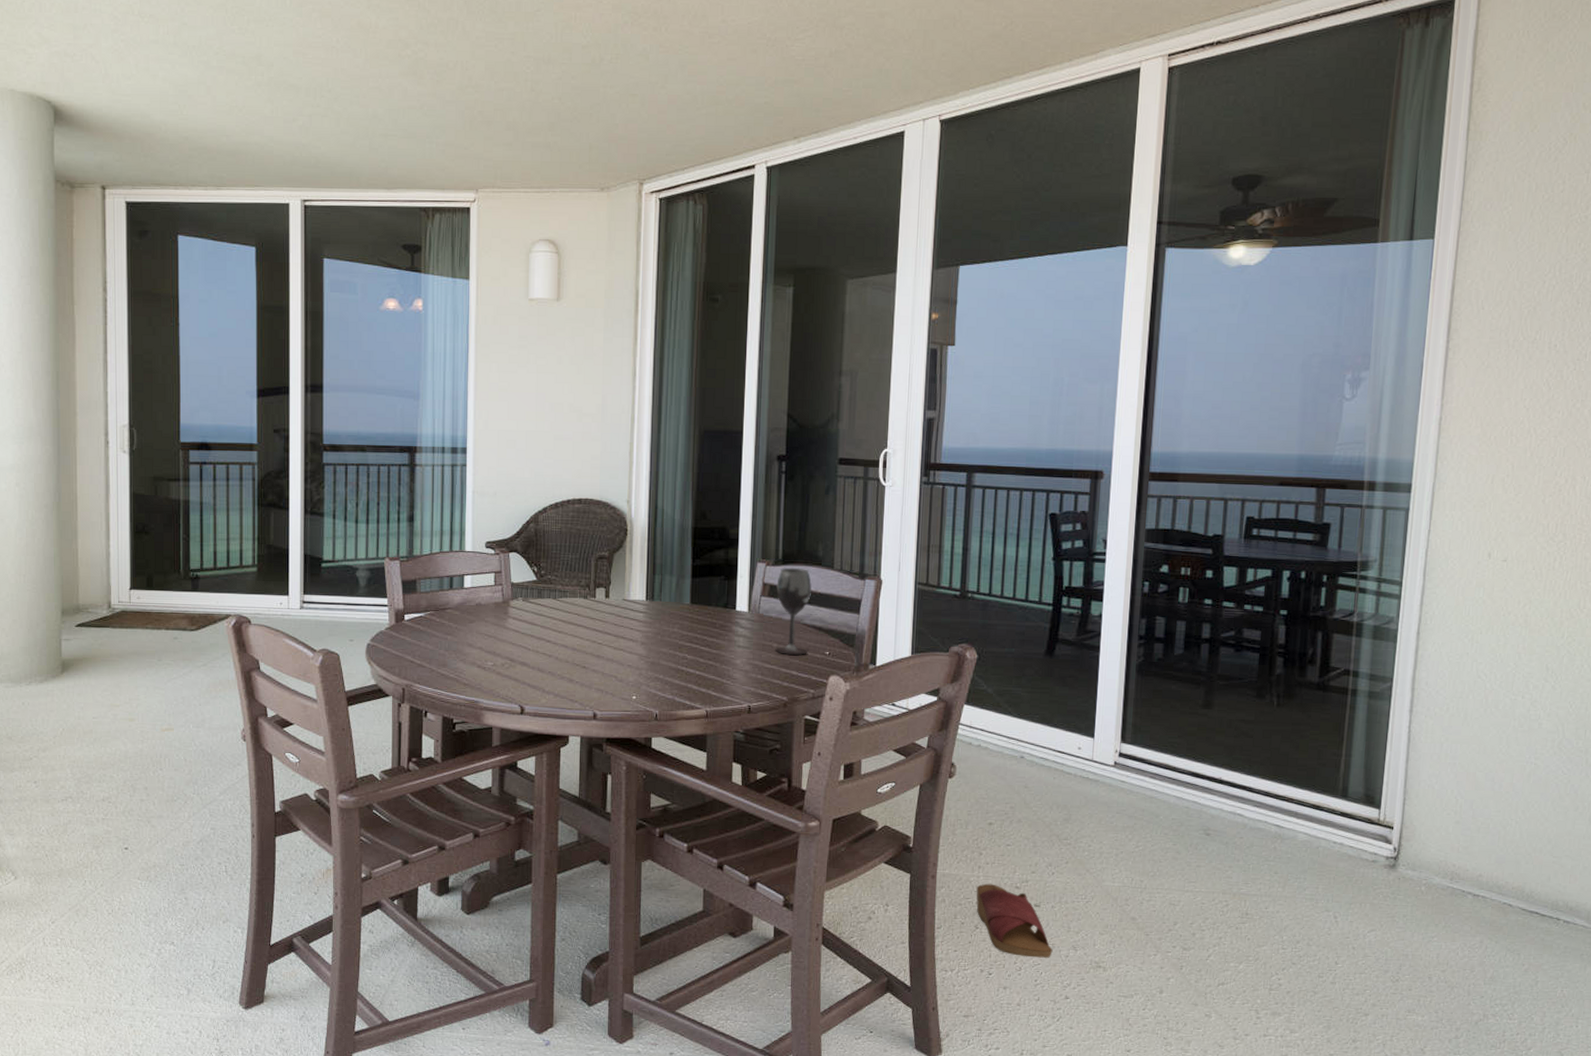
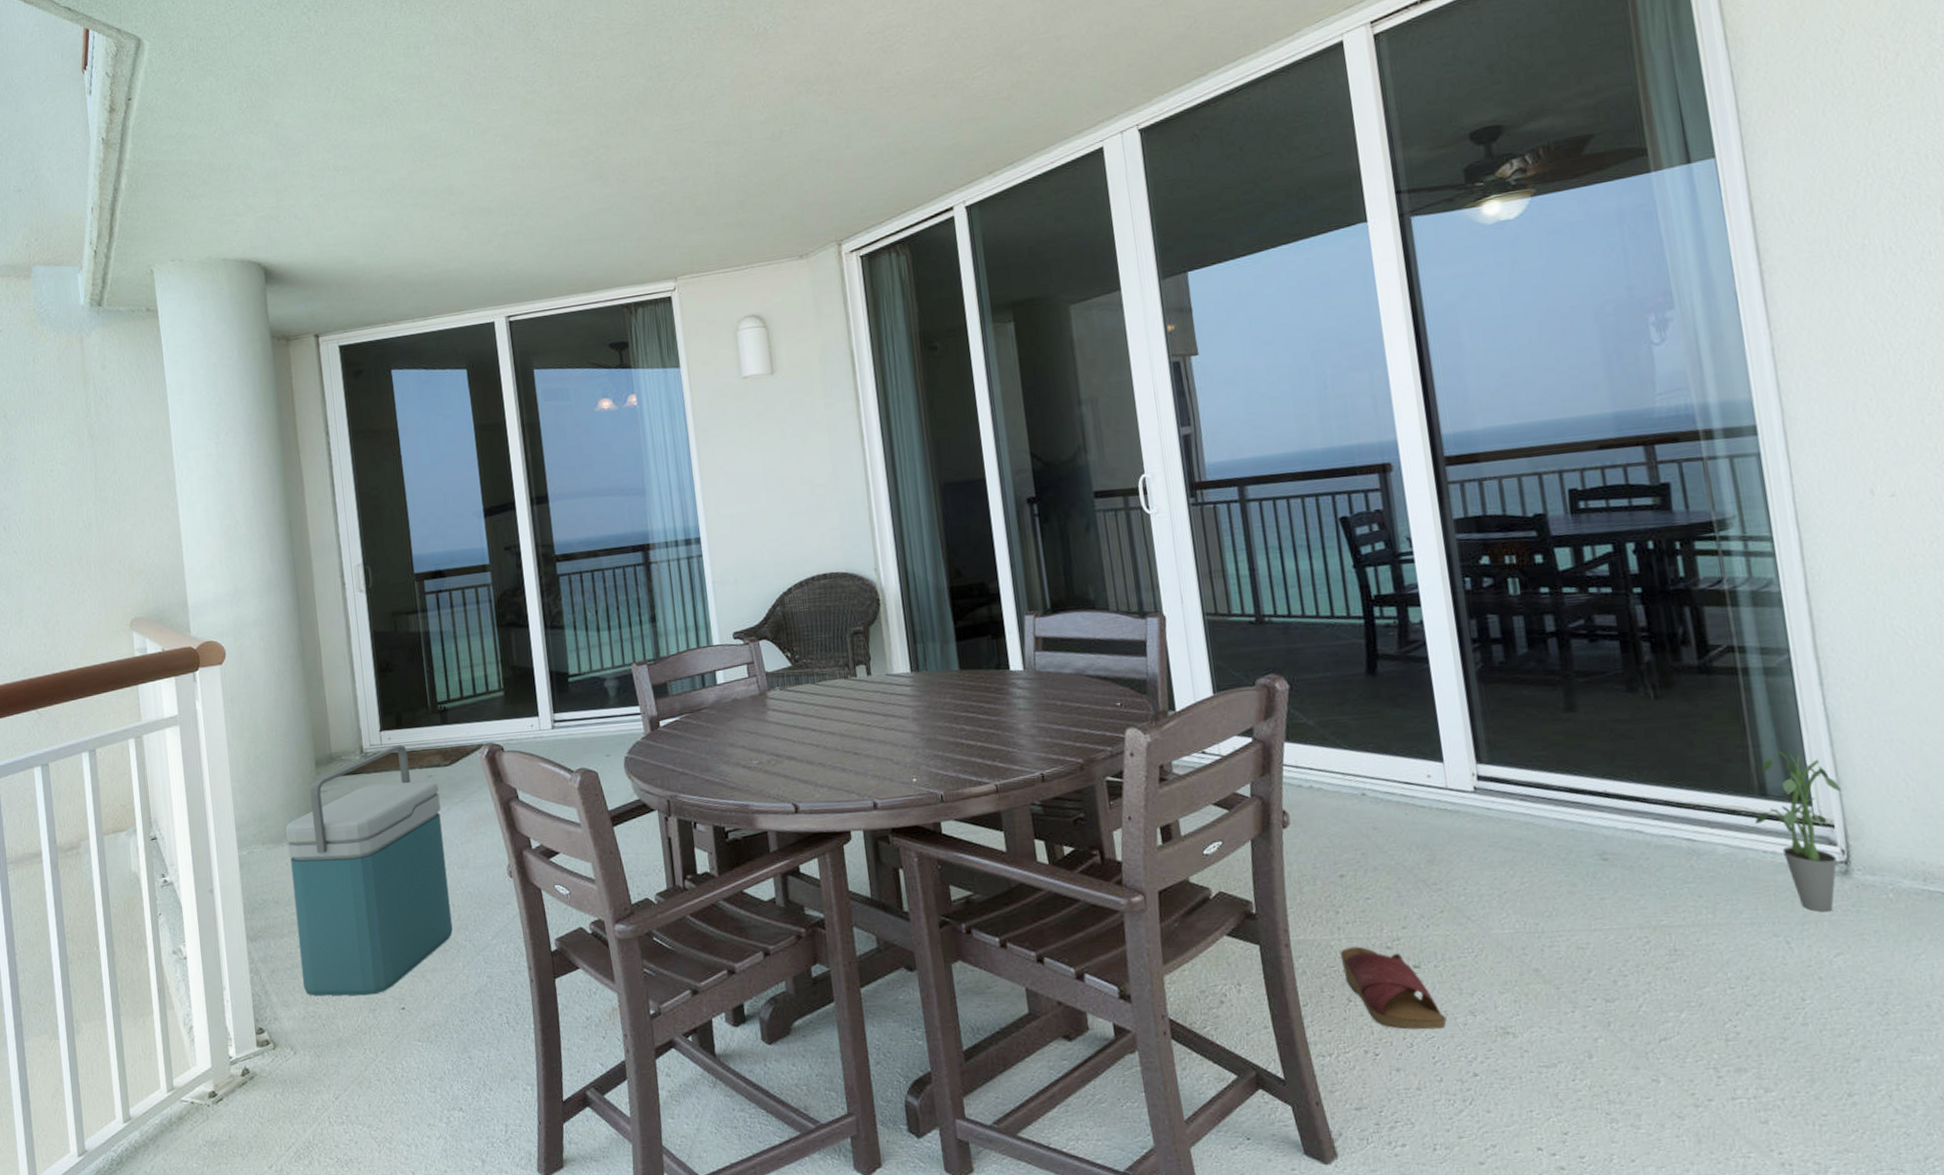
cooler: none [25,605,183,833] -> present [285,745,453,996]
wine glass: present [775,567,812,655] -> none [1049,614,1096,712]
potted plant: none [1333,762,1406,896] -> present [1755,751,1841,912]

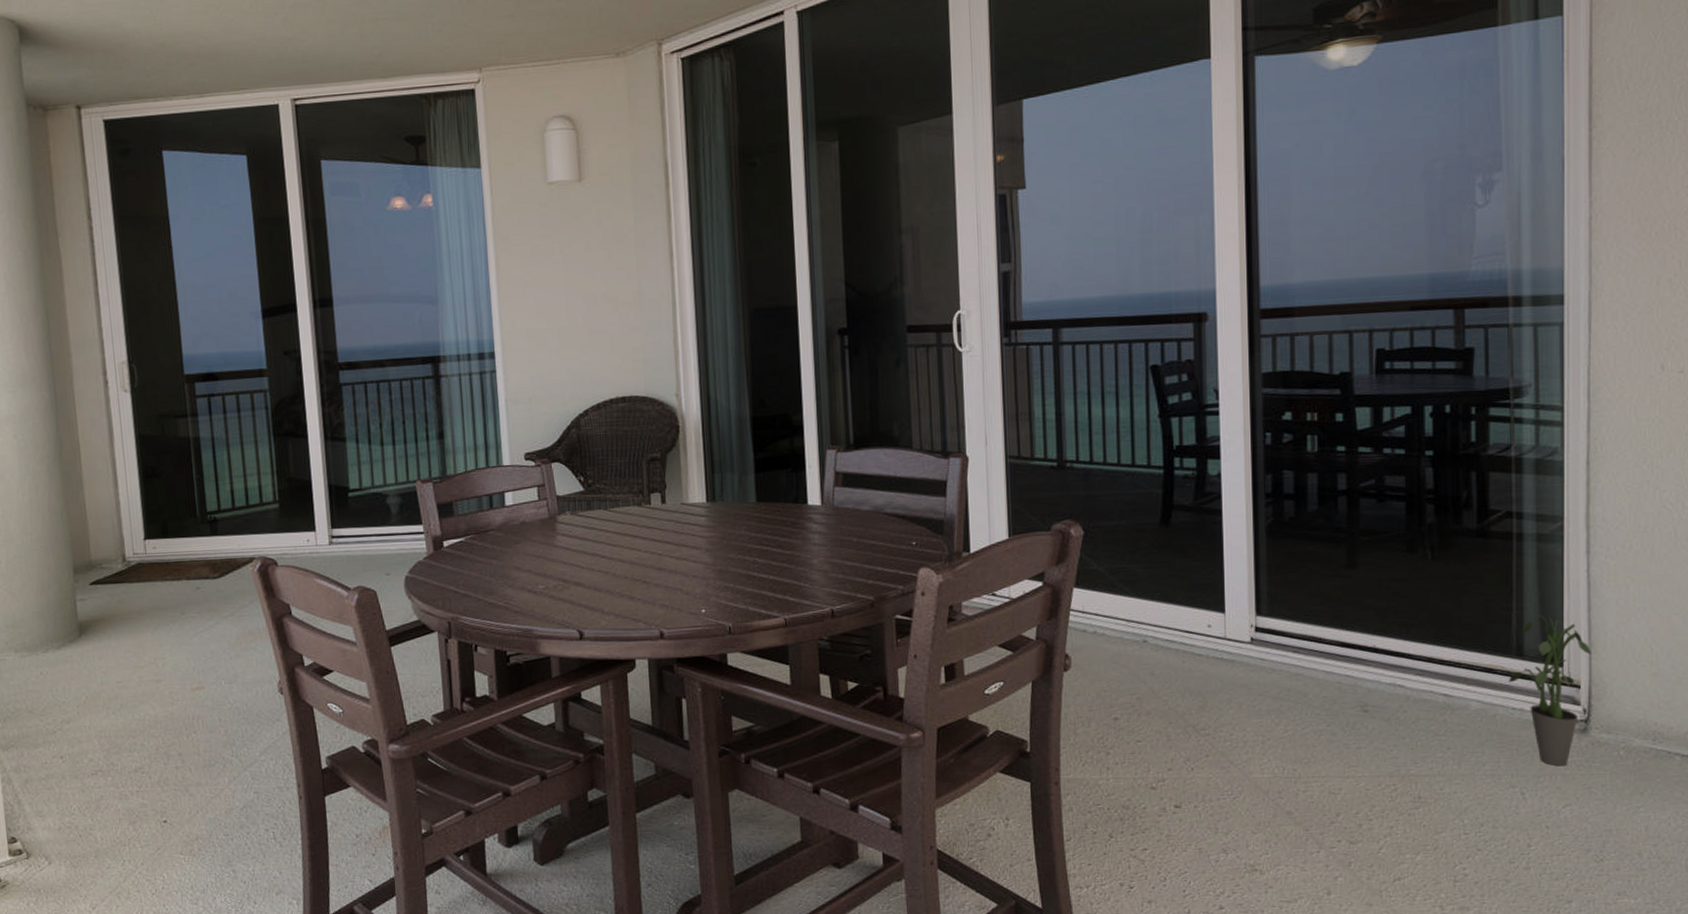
cooler: present [285,745,453,996] -> none [40,555,219,808]
sandal: present [1339,946,1447,1030] -> none [1106,786,1200,866]

